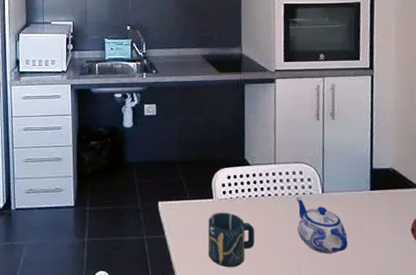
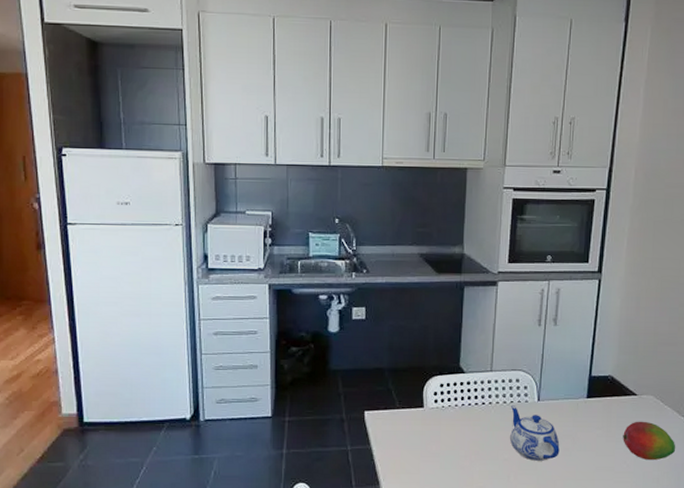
cup: present [208,212,255,267] -> none [416,421,466,476]

